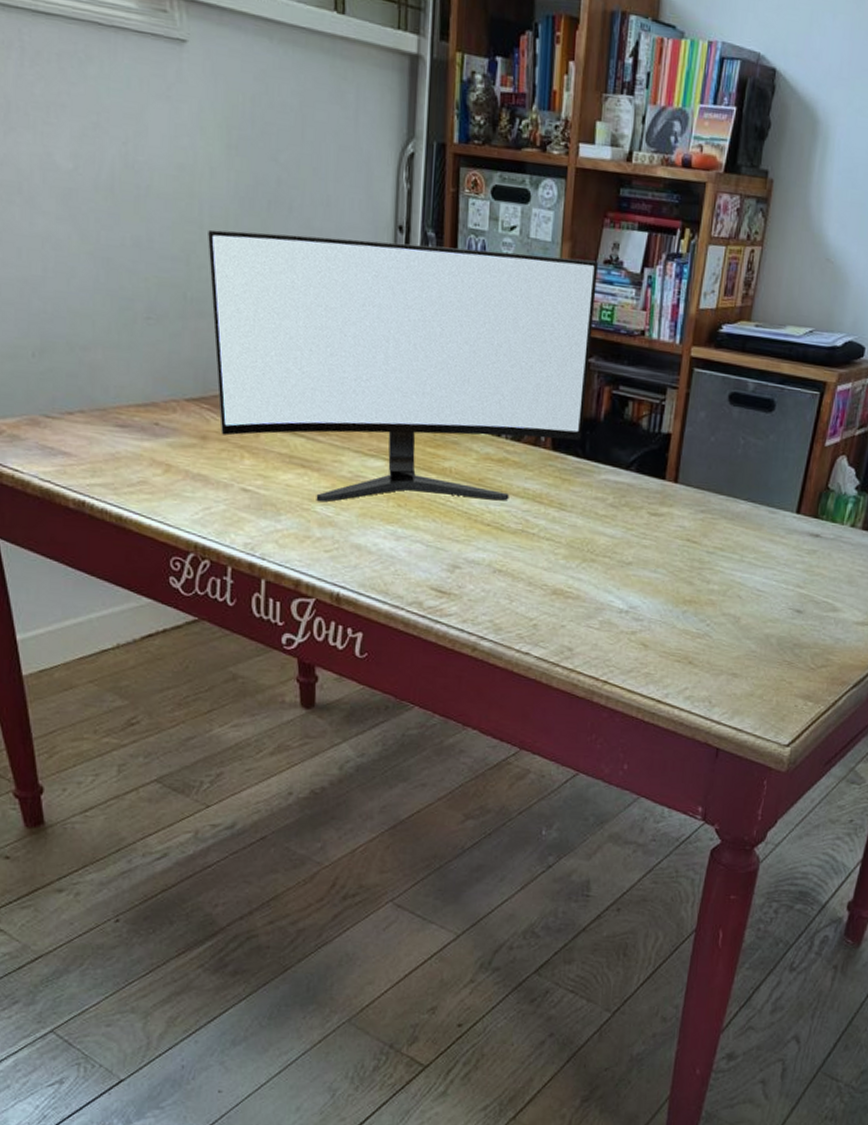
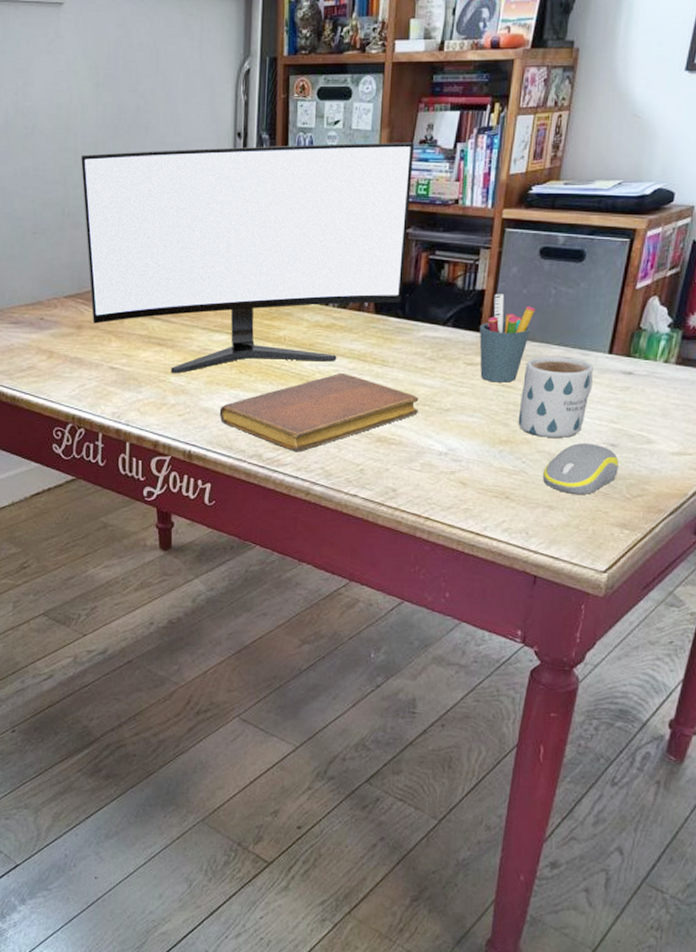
notebook: none [373,515,599,602] -> present [219,374,419,452]
pen holder: none [664,439,724,538] -> present [479,294,536,383]
mug: none [703,510,781,601] -> present [518,356,594,438]
computer mouse: none [727,607,804,663] -> present [542,443,619,494]

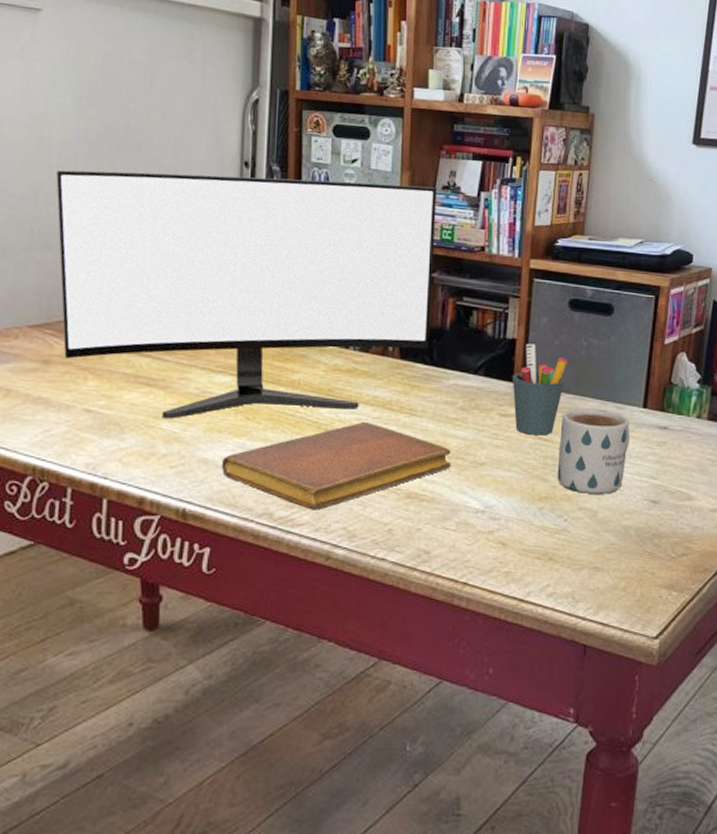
computer mouse: present [542,443,619,494] -> none [585,500,661,554]

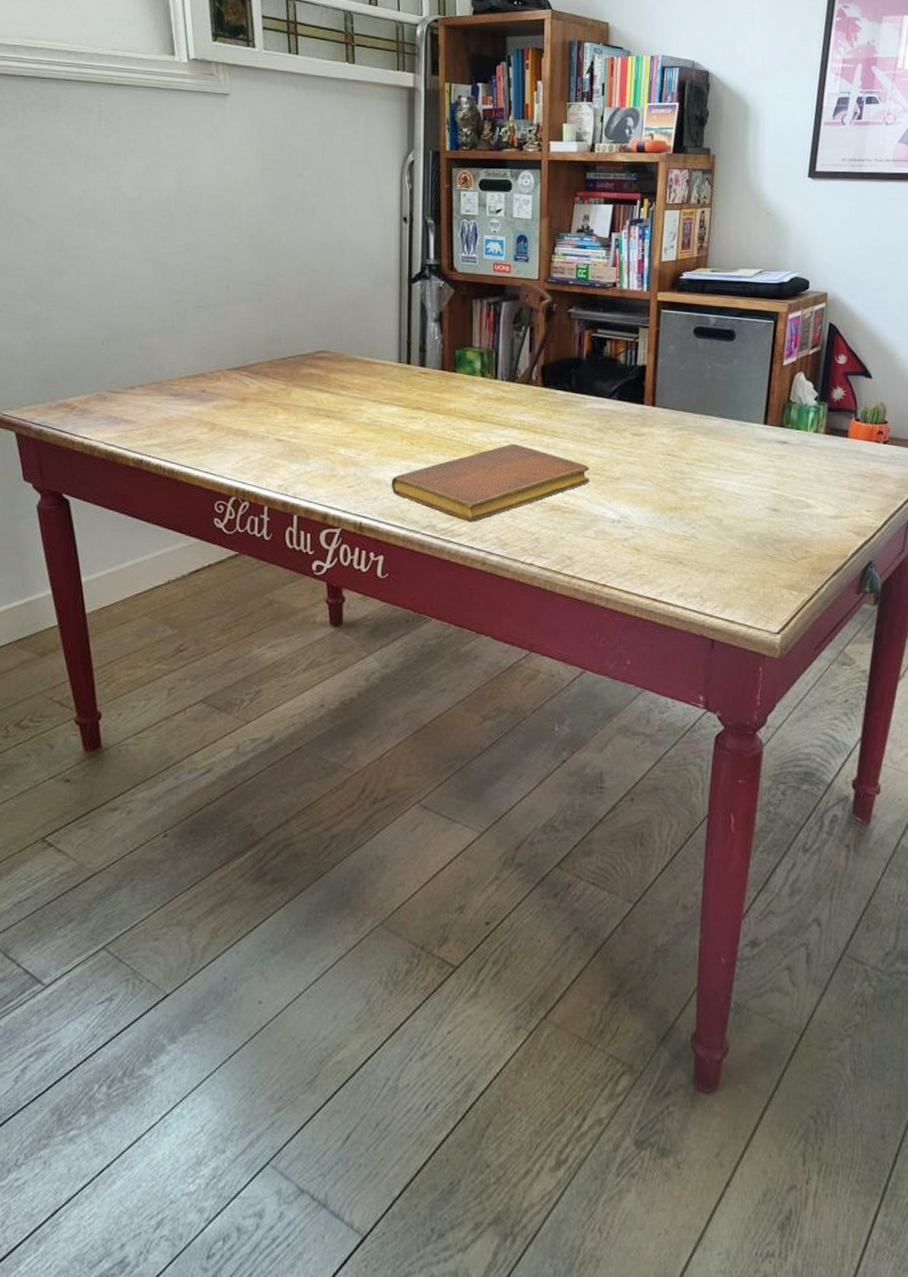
monitor: present [56,169,437,419] -> none [246,230,572,446]
pen holder: present [512,343,568,436] -> none [643,369,694,452]
mug: present [557,408,631,494] -> none [685,426,752,504]

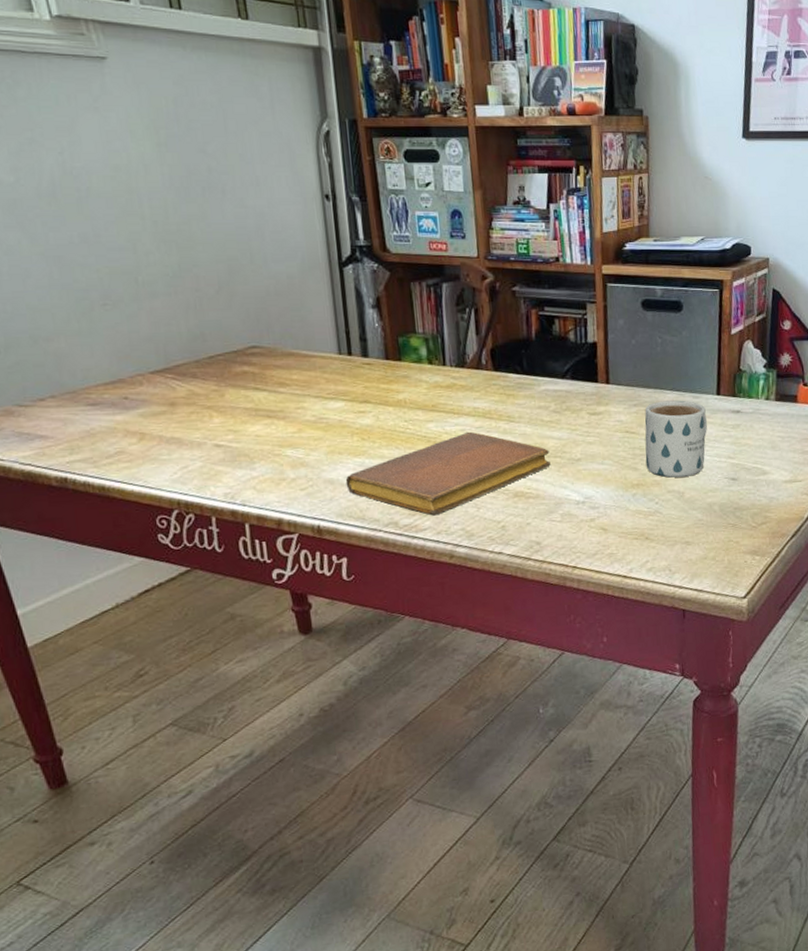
mug: none [685,426,752,504] -> present [644,400,708,478]

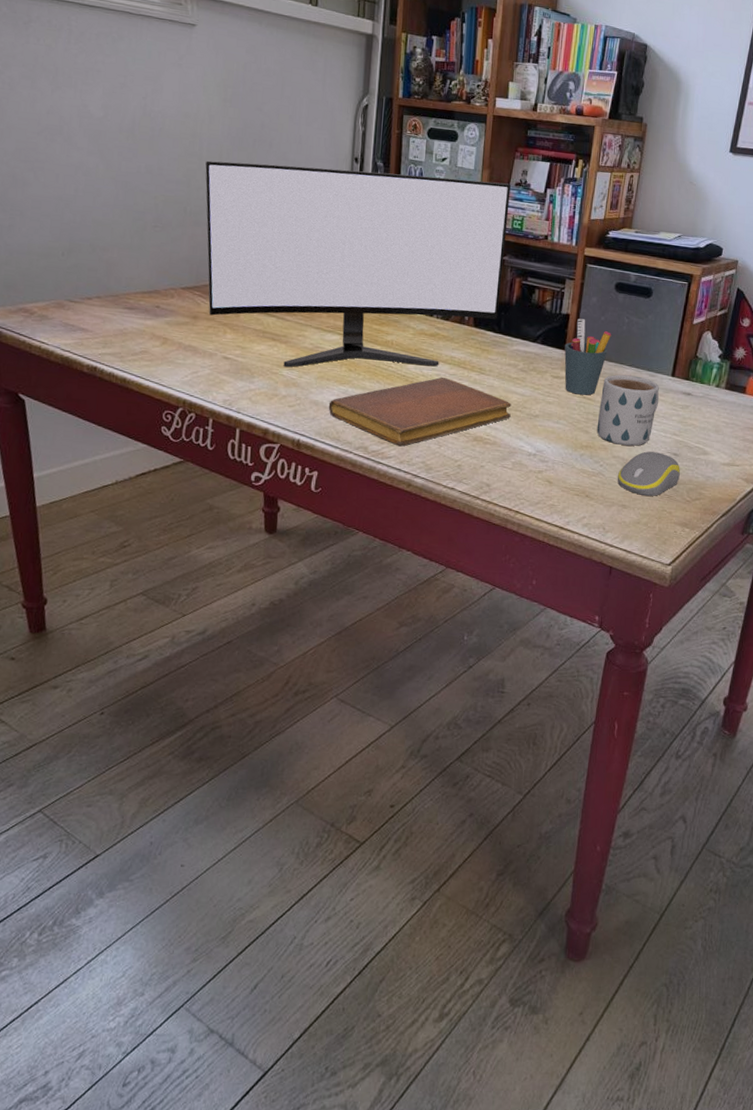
monitor: none [150,203,519,447] -> present [205,160,511,368]
pen holder: none [596,345,646,430] -> present [564,318,612,396]
computer mouse: none [675,479,742,528] -> present [617,451,680,496]

